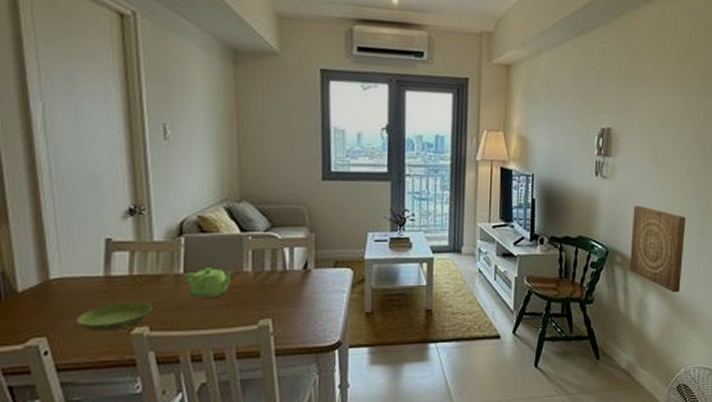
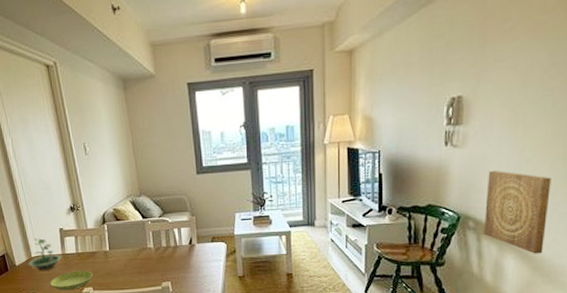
terrarium: none [38,252,105,301] -> present [27,238,63,271]
teapot: present [185,268,234,298] -> none [110,246,142,267]

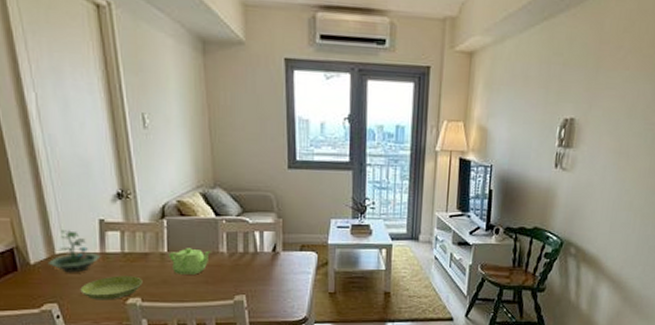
teapot: none [110,246,142,267] -> present [169,248,211,275]
wall art: present [484,170,551,254] -> none [583,197,646,285]

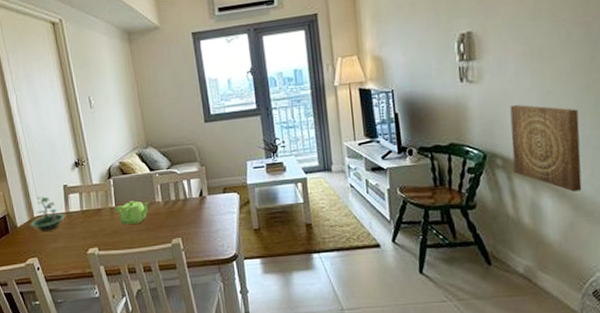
saucer: present [80,276,143,301] -> none [53,229,98,253]
wall art: none [583,197,646,285] -> present [510,104,582,192]

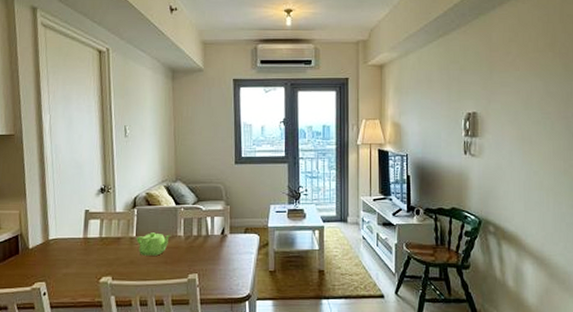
terrarium: present [29,196,67,232] -> none [42,219,84,255]
wall art: present [510,104,582,192] -> none [502,179,557,261]

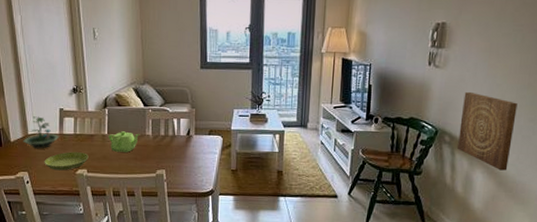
terrarium: none [42,219,84,255] -> present [22,116,60,149]
saucer: none [64,257,114,279] -> present [44,152,89,171]
wall art: none [502,179,557,261] -> present [457,91,518,171]

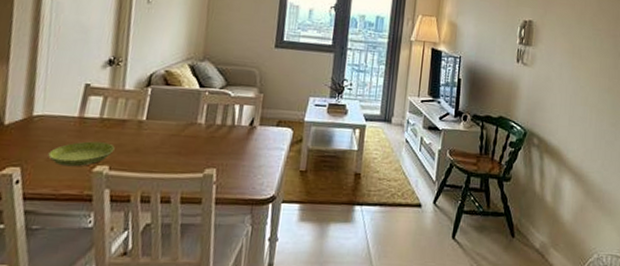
terrarium: present [22,116,60,149] -> none [21,92,79,136]
teapot: present [108,131,140,152] -> none [146,117,190,145]
wall art: present [457,91,518,171] -> none [546,92,600,178]

